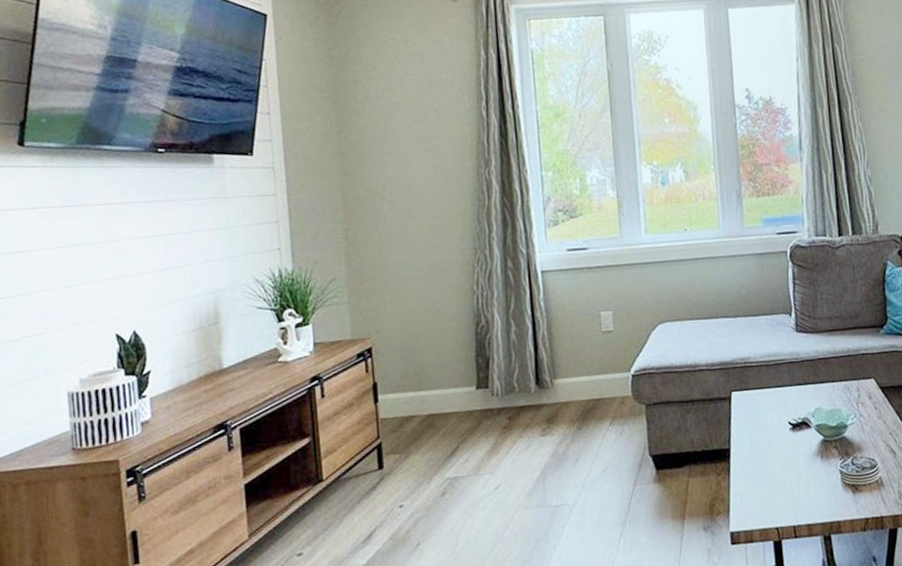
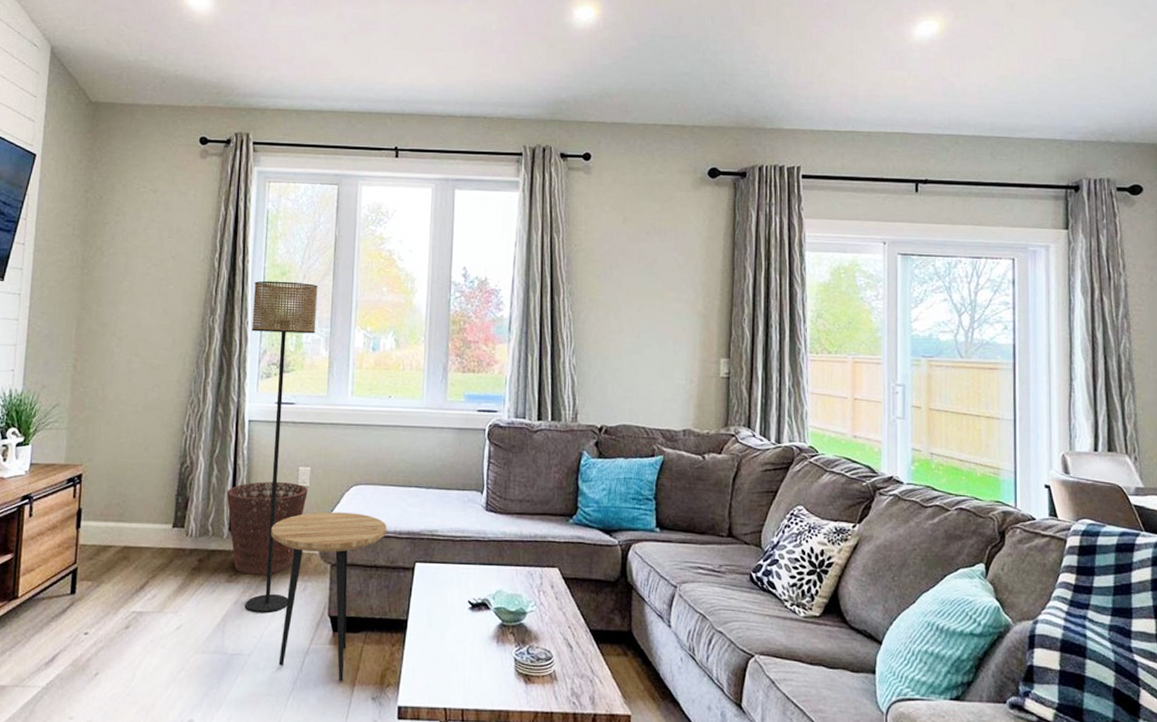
floor lamp: none [528,122,607,462] -> present [245,280,318,612]
basket: none [528,329,613,426] -> present [226,482,308,575]
side table: none [579,350,699,517] -> present [271,511,387,682]

